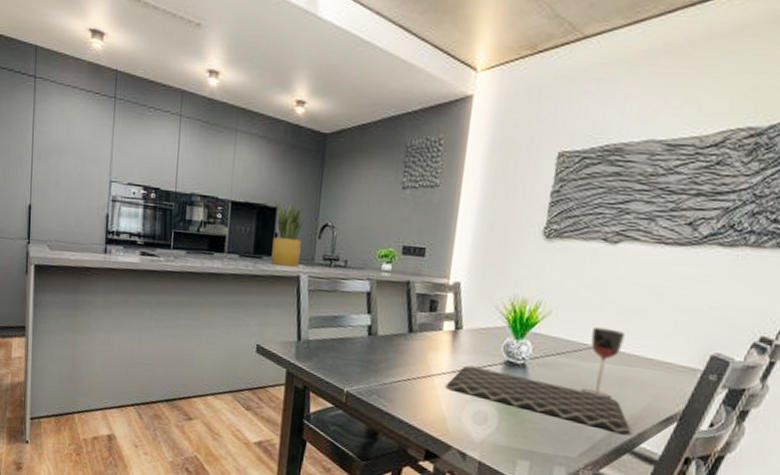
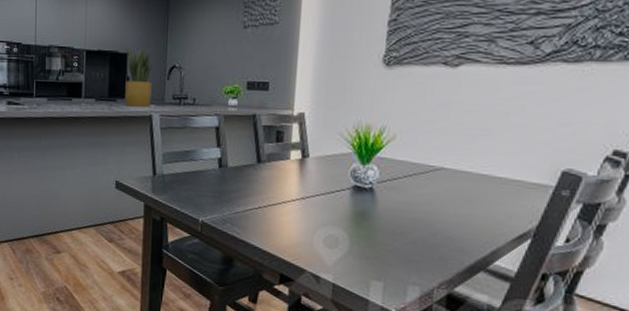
placemat: present [445,365,632,435] -> none [296,191,484,253]
wineglass: present [583,327,625,399] -> none [432,148,471,218]

